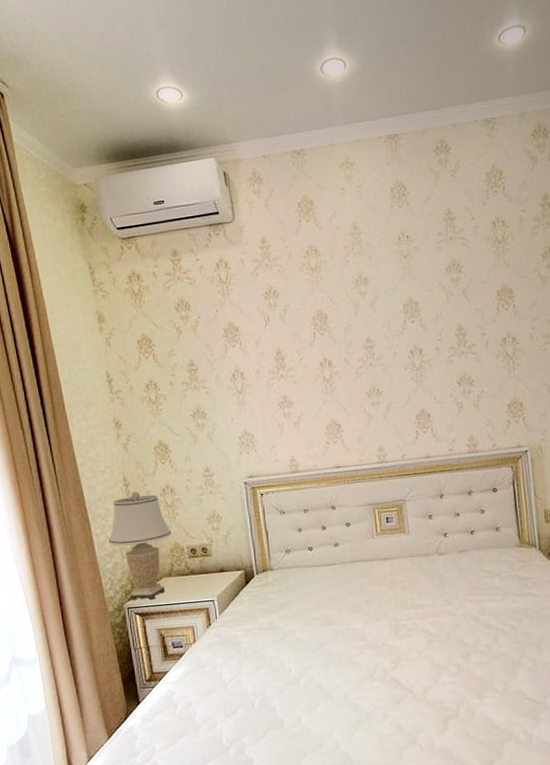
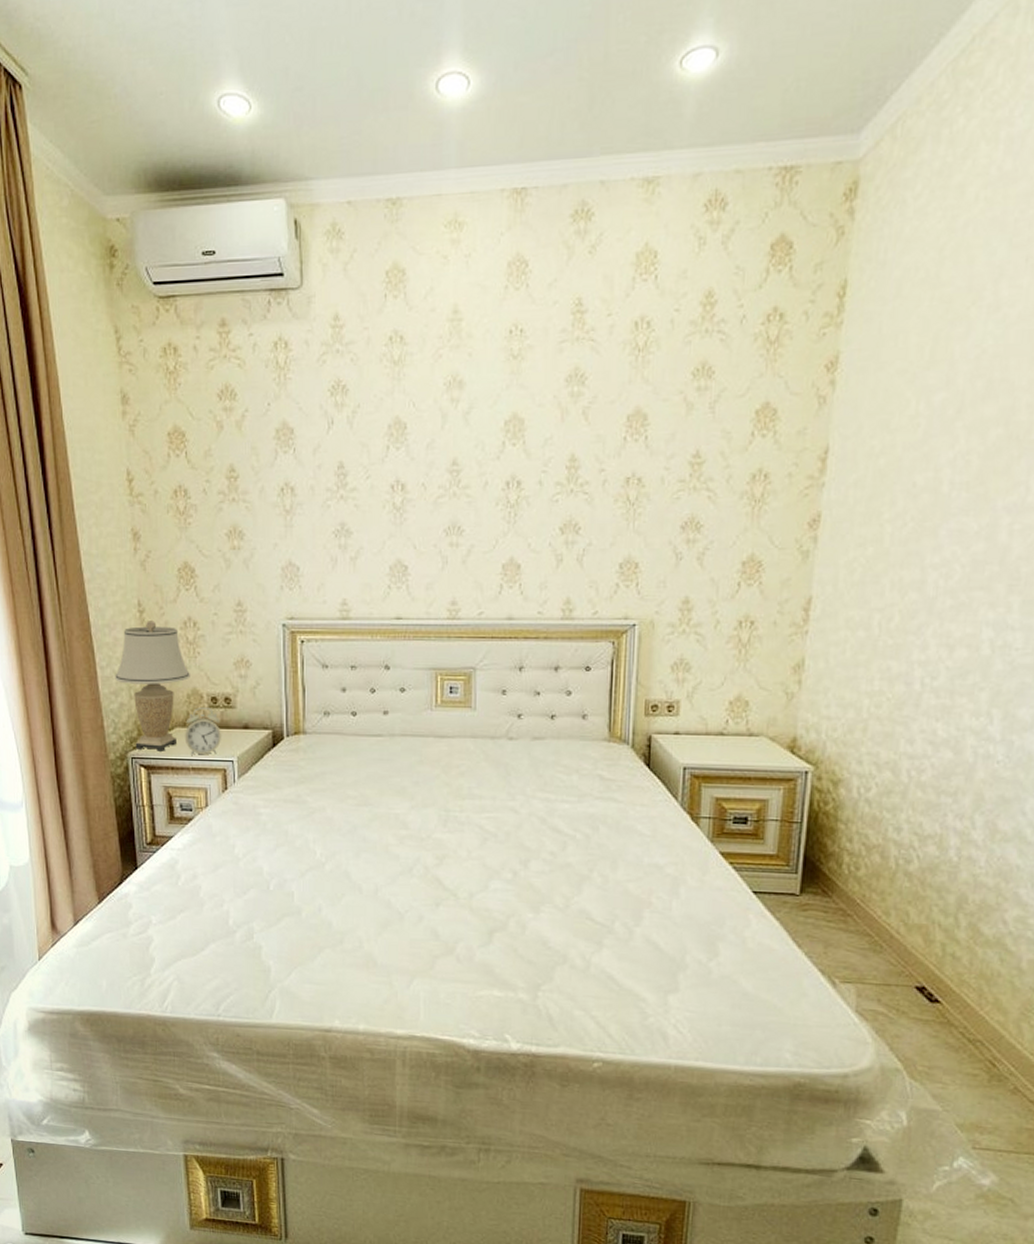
alarm clock: none [171,558,203,600] -> present [184,708,222,755]

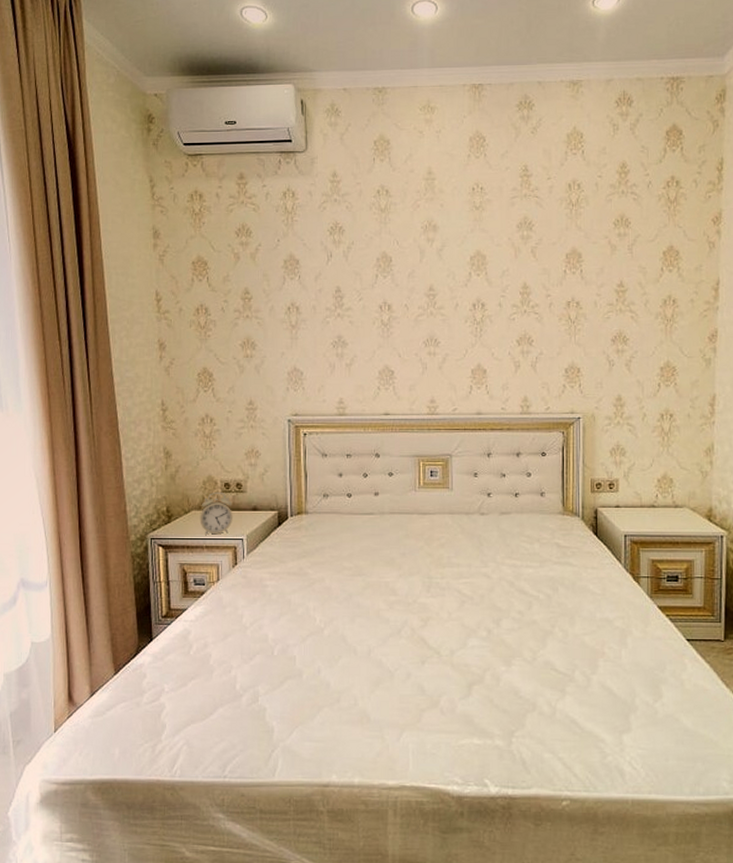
table lamp: present [115,619,190,751] -> none [138,416,206,532]

